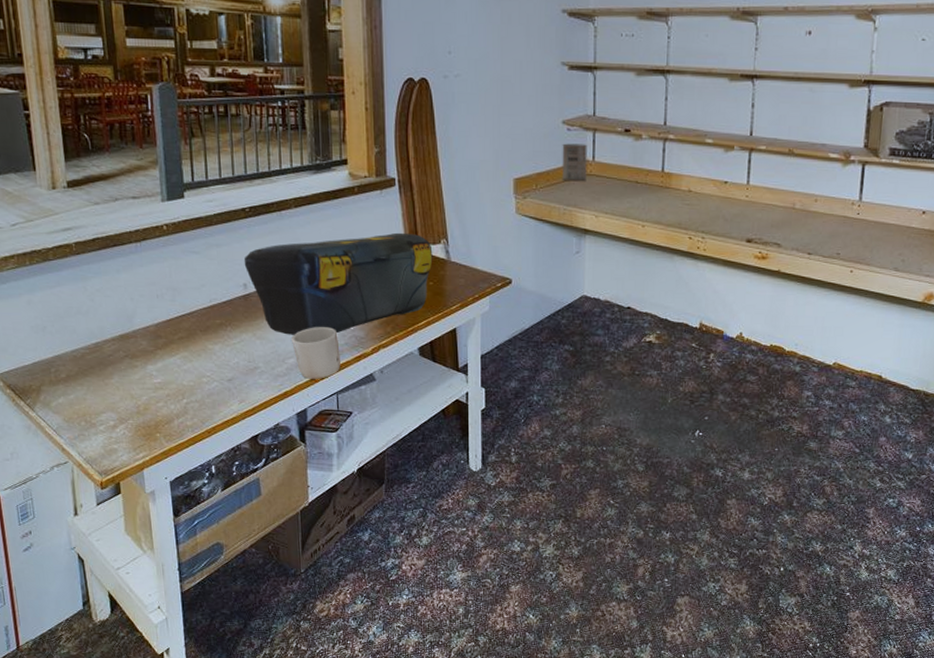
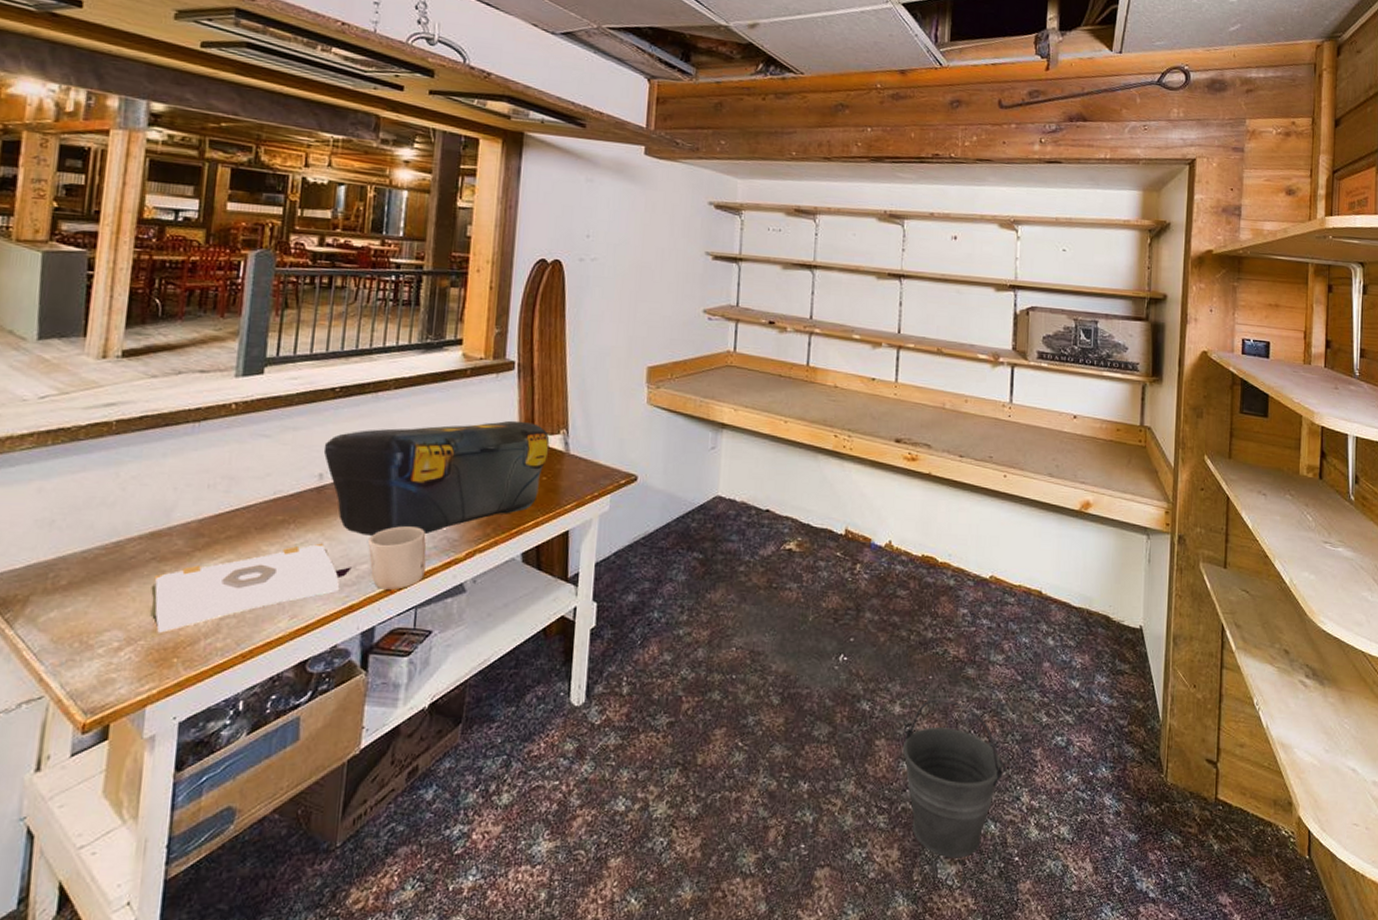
clipboard: none [129,342,281,414] -> present [150,543,352,633]
paint can: present [561,143,587,182] -> none [699,332,729,373]
bucket: none [750,466,843,592] -> present [902,698,1007,858]

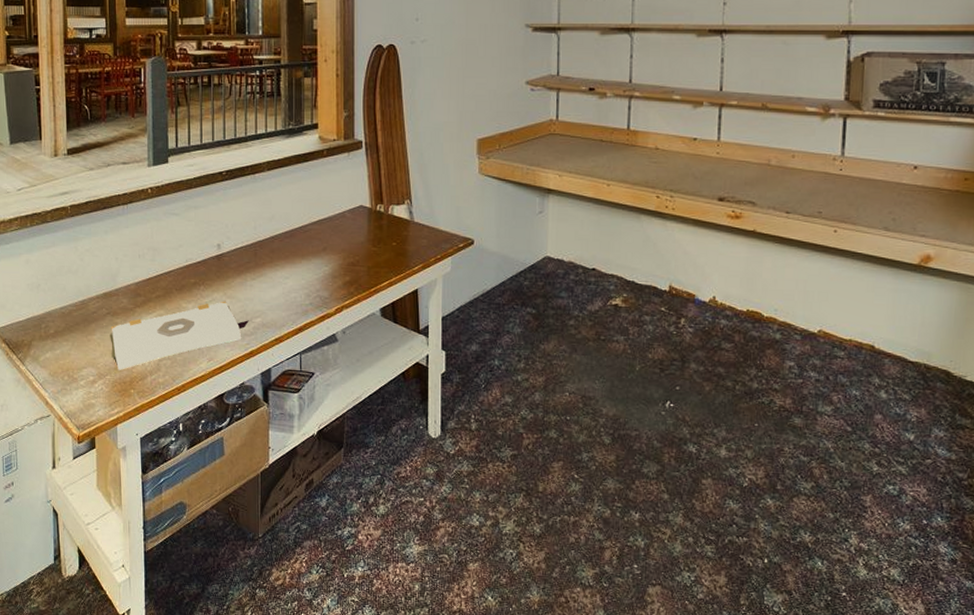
toolbox: present [323,420,550,536] -> none [218,193,397,295]
mug: present [368,526,427,590] -> none [259,287,305,339]
bucket: present [902,698,1007,858] -> none [728,444,835,589]

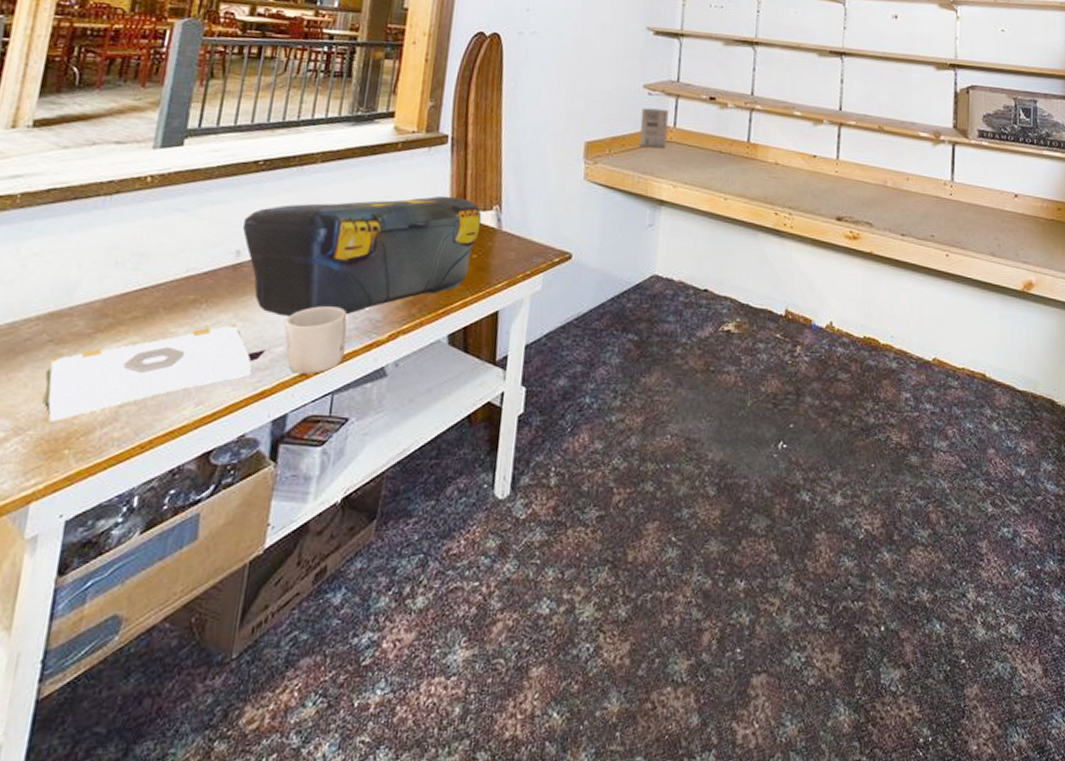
toolbox: none [218,193,397,295] -> present [242,195,482,316]
mug: none [259,287,305,339] -> present [284,306,348,374]
paint can: none [525,103,551,141] -> present [638,108,669,149]

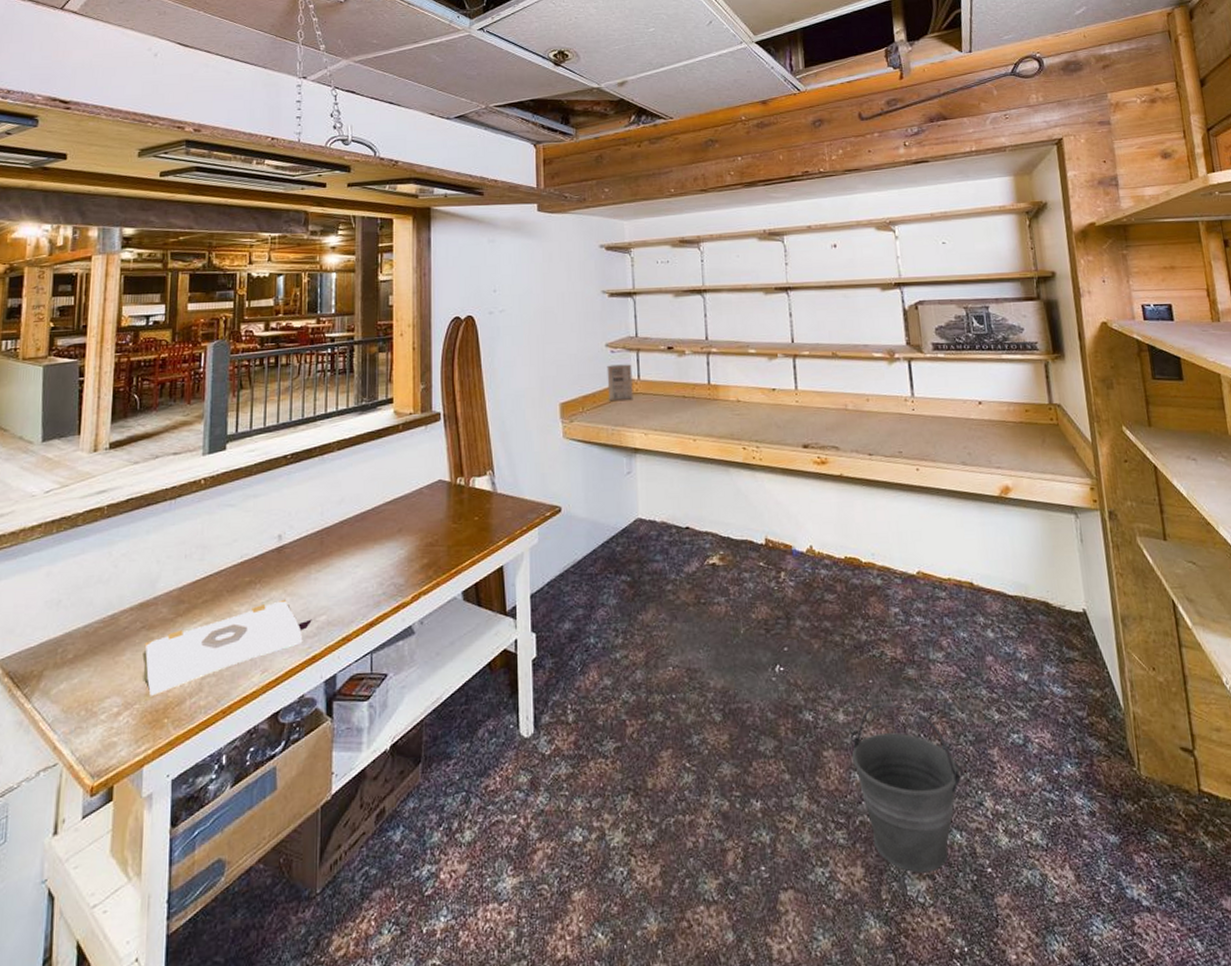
toolbox: present [242,195,482,316] -> none [280,467,478,589]
mug: present [284,306,348,374] -> none [325,576,377,638]
bucket: none [843,487,952,662] -> present [850,702,965,874]

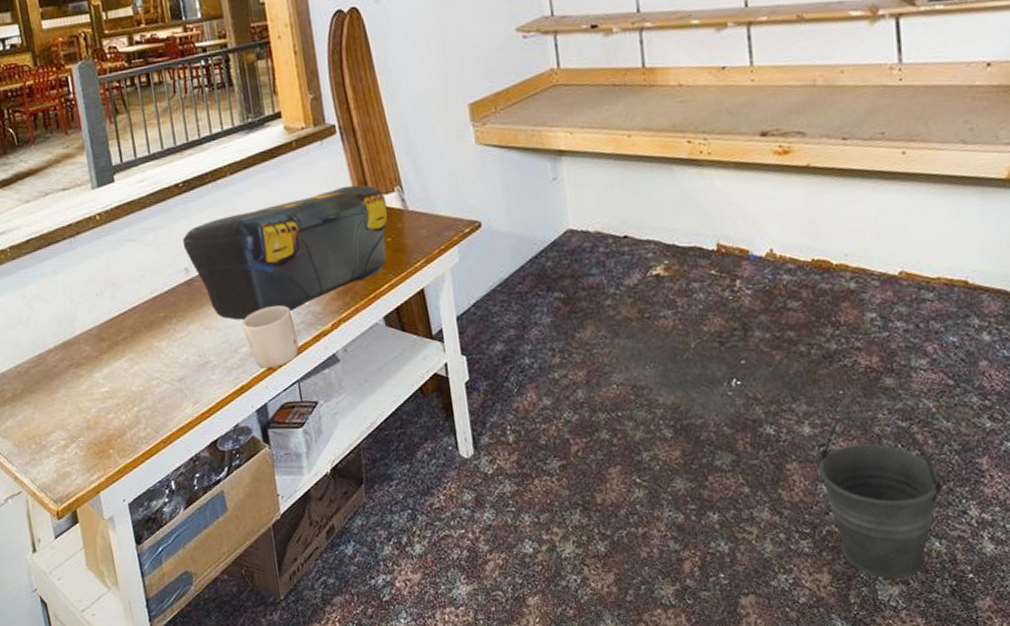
clipboard: present [142,599,312,696] -> none [76,332,234,429]
toolbox: none [280,467,478,589] -> present [182,185,388,321]
mug: none [325,576,377,638] -> present [242,305,299,368]
paint can: present [607,364,633,402] -> none [519,50,554,98]

